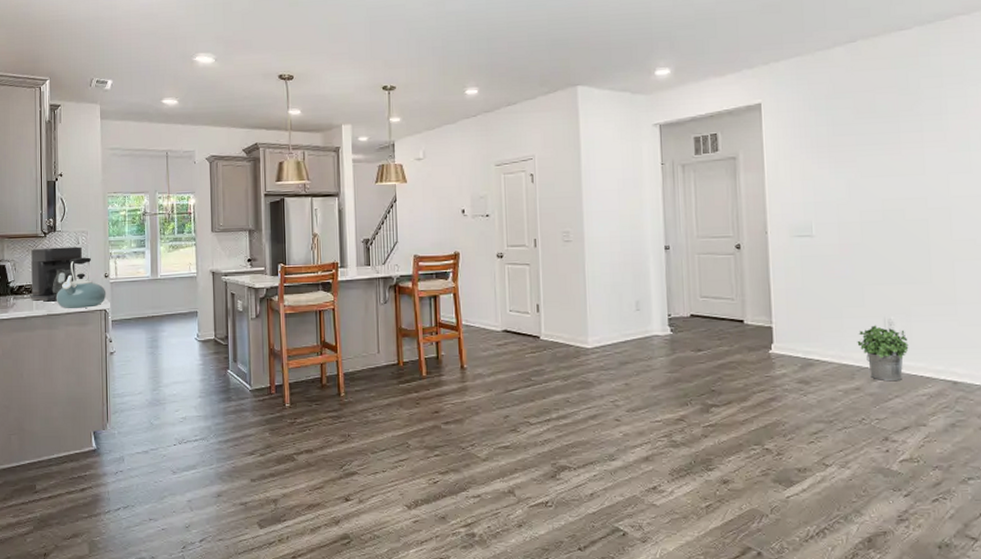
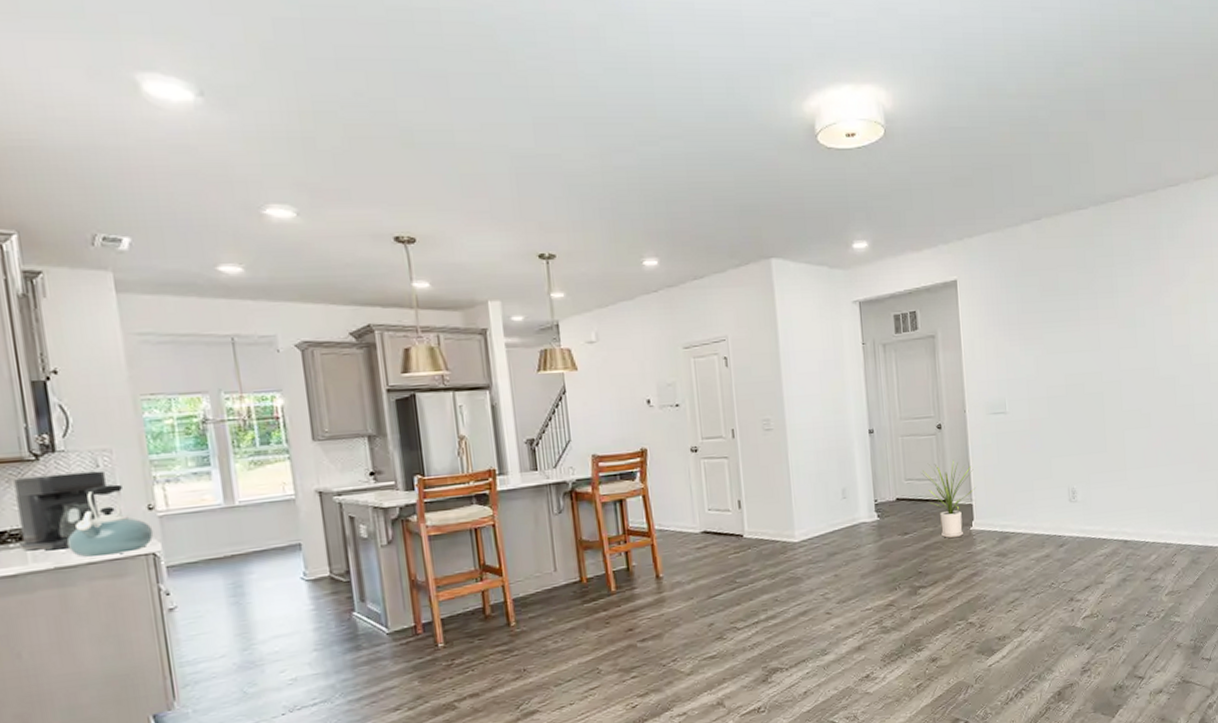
house plant: none [718,280,777,360] -> present [922,459,976,539]
potted plant: present [857,325,909,382] -> none [1046,494,1089,546]

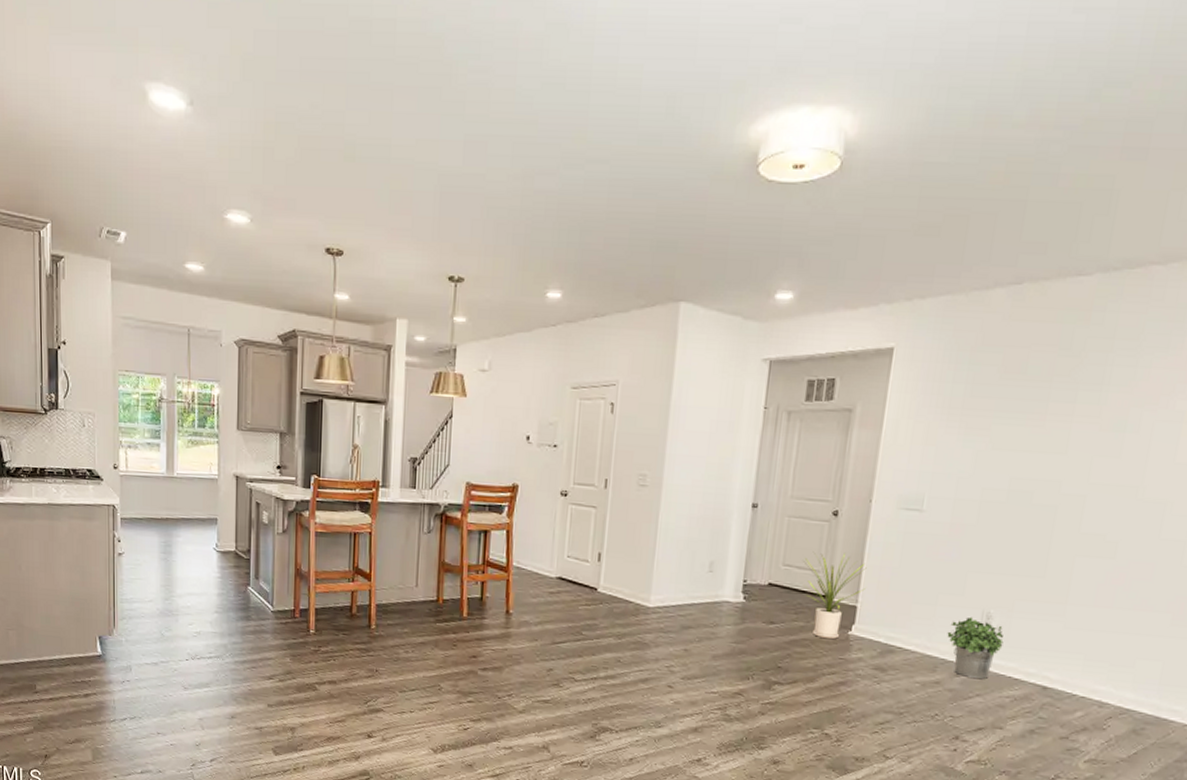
coffee maker: present [14,470,108,551] -> none [28,426,89,490]
kettle: present [66,484,154,558] -> none [58,442,115,501]
potted plant: none [1046,494,1089,546] -> present [947,617,1004,680]

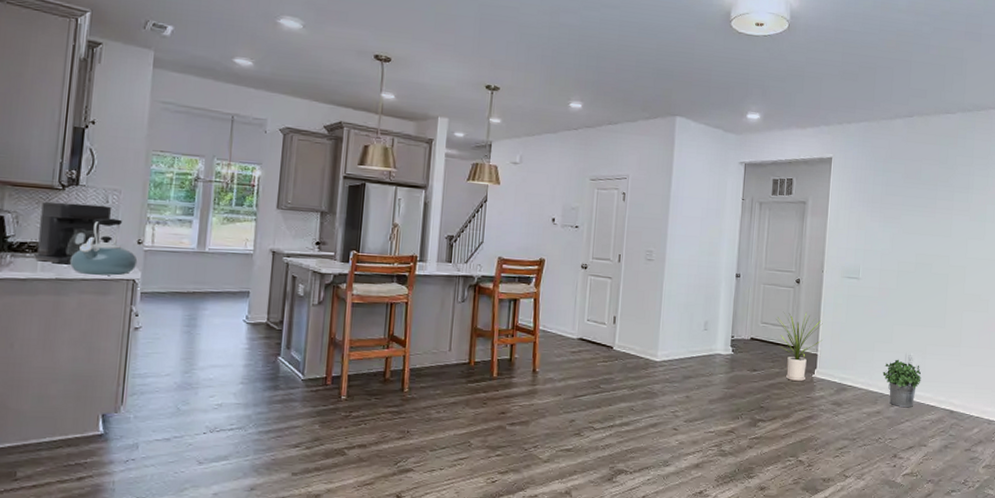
coffee maker: none [28,426,89,490] -> present [34,201,112,265]
kettle: none [58,442,115,501] -> present [69,217,138,276]

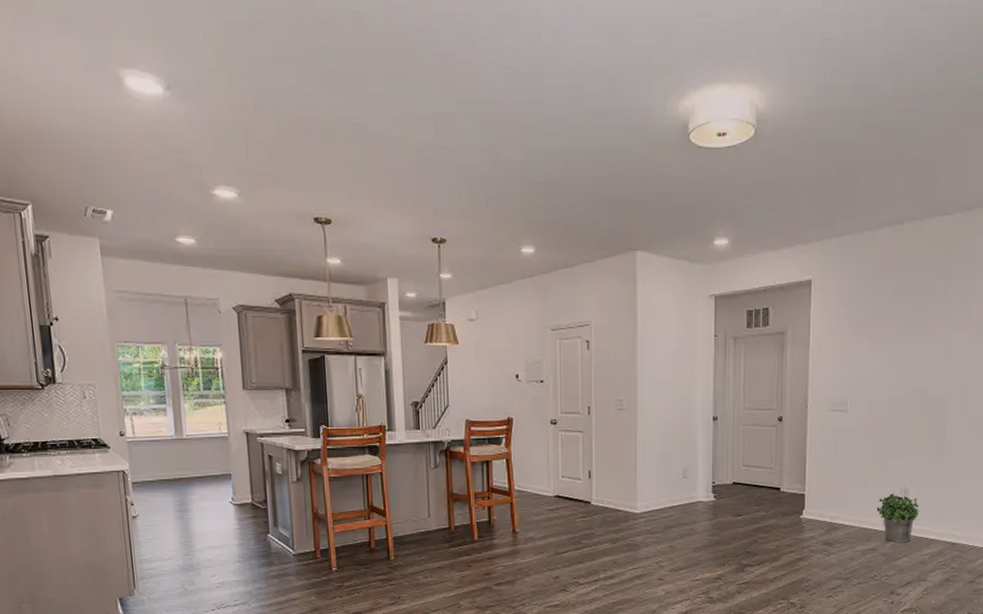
coffee maker: present [34,201,112,265] -> none [27,401,92,461]
kettle: present [69,217,138,276] -> none [62,413,124,470]
house plant: present [776,311,823,382] -> none [759,451,810,524]

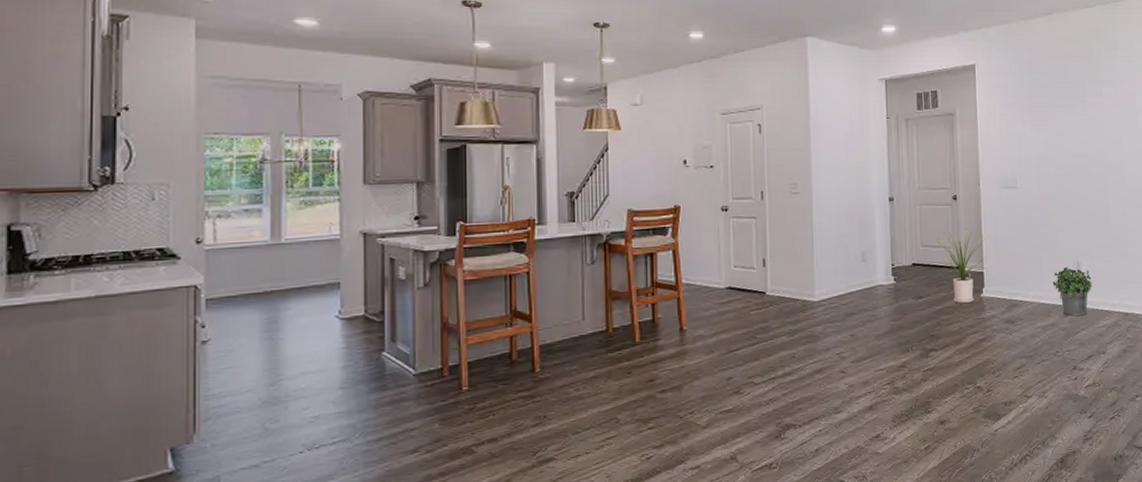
house plant: none [759,451,810,524] -> present [937,229,987,304]

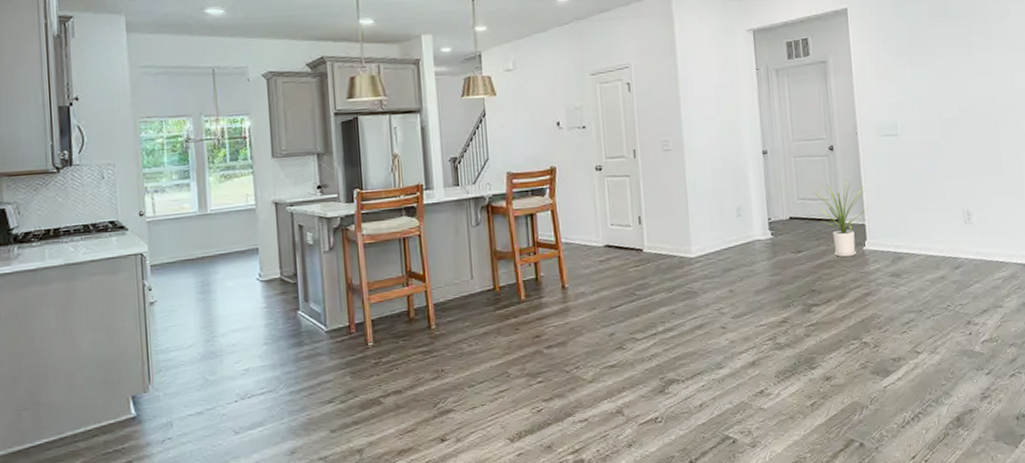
potted plant: present [1052,266,1092,317] -> none [941,216,985,269]

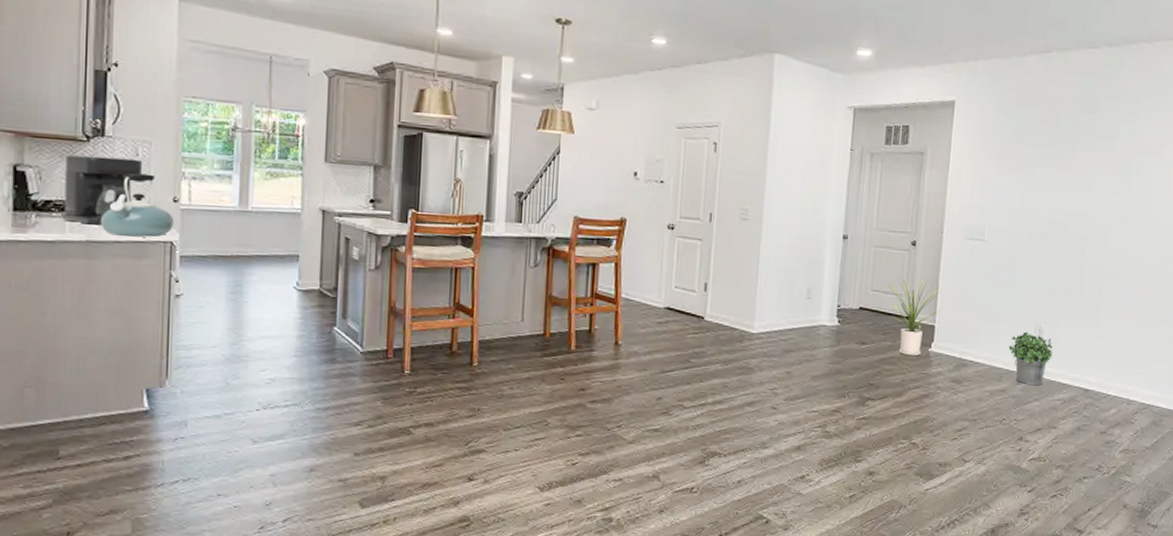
coffee maker: none [40,182,110,249] -> present [61,154,143,225]
kettle: none [75,193,142,257] -> present [100,172,175,238]
potted plant: none [941,216,985,269] -> present [1008,331,1053,386]

